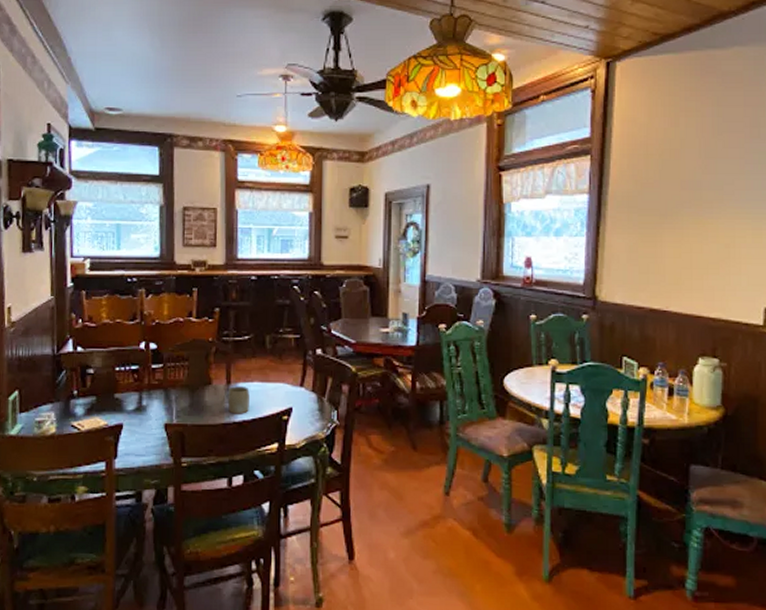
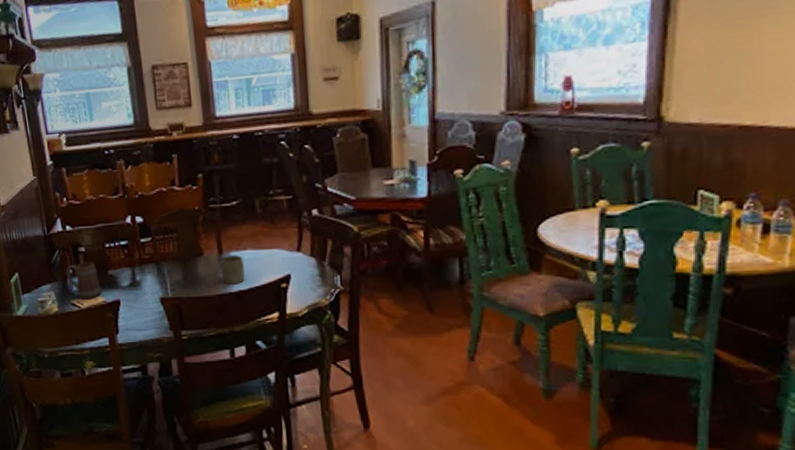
beer mug: none [70,384,105,422] -> present [66,262,102,300]

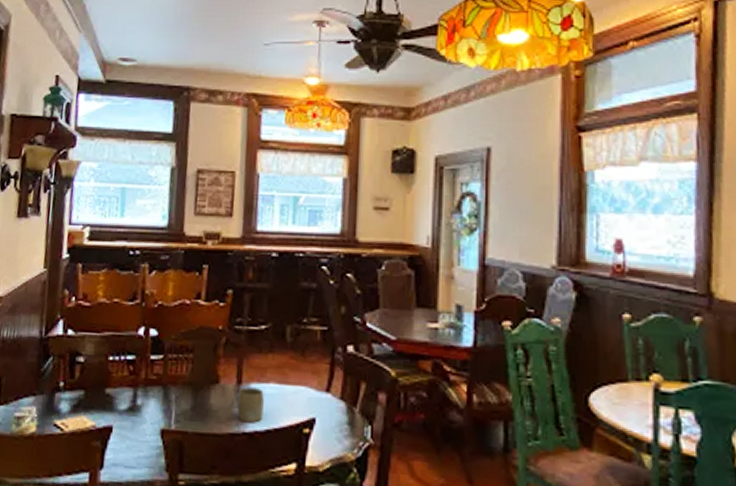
beer mug: present [66,262,102,300] -> none [55,375,94,422]

